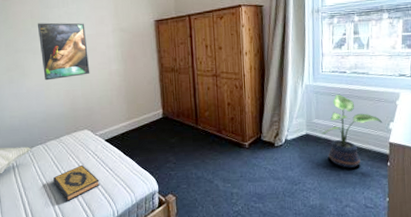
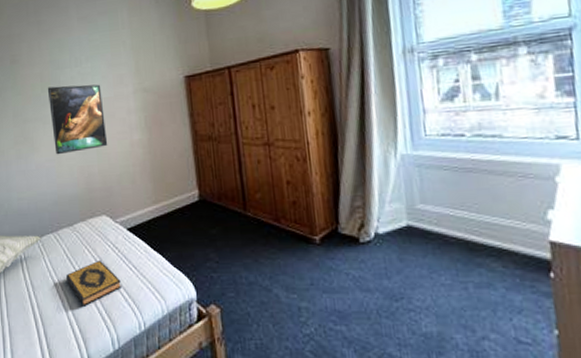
potted plant: present [321,95,383,168] -> none [432,168,535,279]

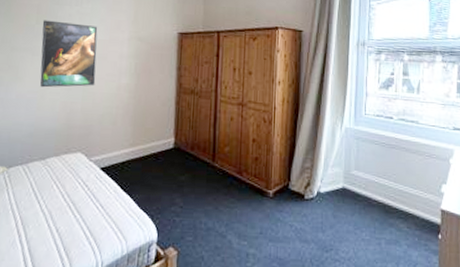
hardback book: present [66,260,121,306] -> none [28,196,85,243]

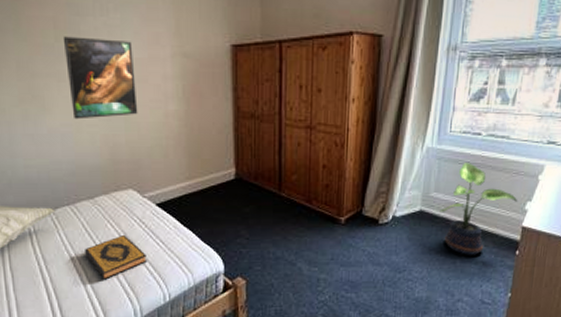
hardback book: none [28,196,85,243] -> present [85,234,147,280]
potted plant: none [361,144,434,237] -> present [439,163,518,255]

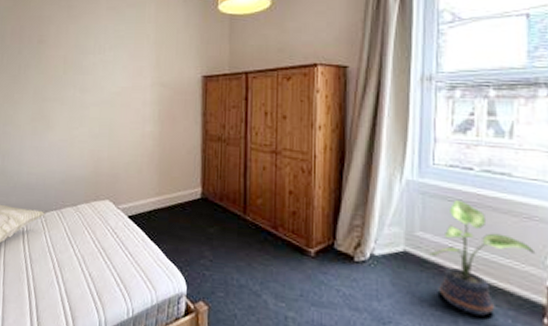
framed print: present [63,36,138,120] -> none [69,70,121,136]
hardback book: present [85,234,147,280] -> none [64,242,115,285]

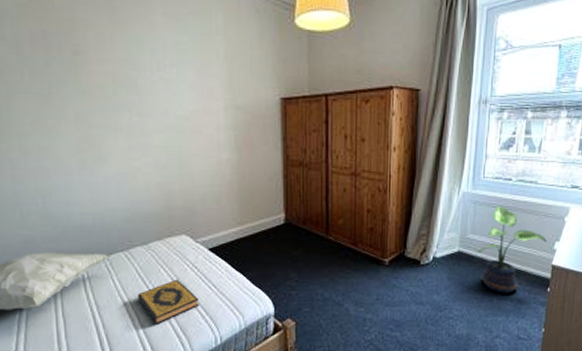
hardback book: none [64,242,115,285] -> present [138,279,199,324]

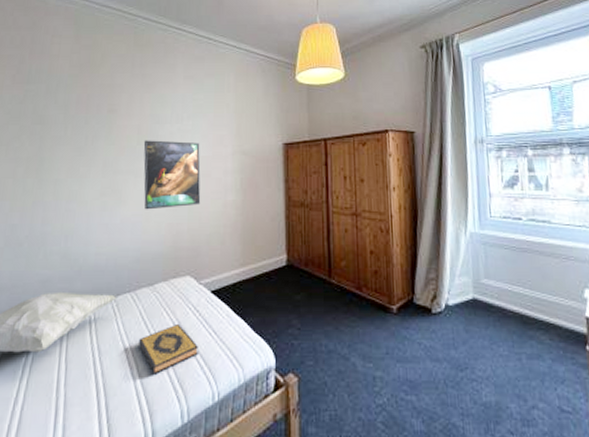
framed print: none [120,90,192,168] -> present [143,140,201,210]
potted plant: present [476,206,547,293] -> none [493,248,575,350]

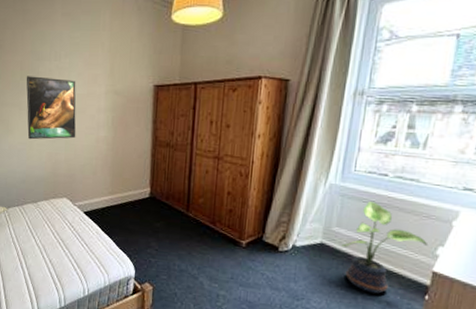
hardback book: present [139,323,198,375] -> none [26,234,73,270]
potted plant: none [493,248,575,350] -> present [341,202,429,294]

